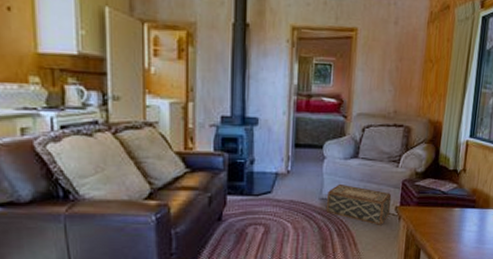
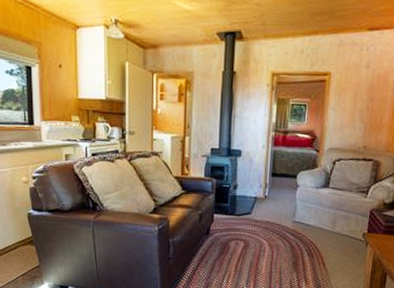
woven basket: present [327,183,392,225] -> none [299,209,360,249]

